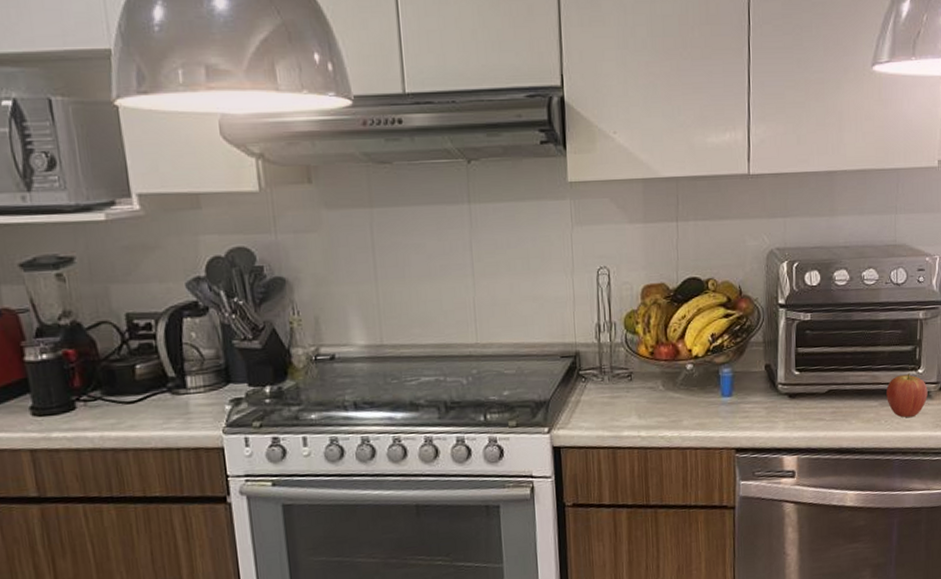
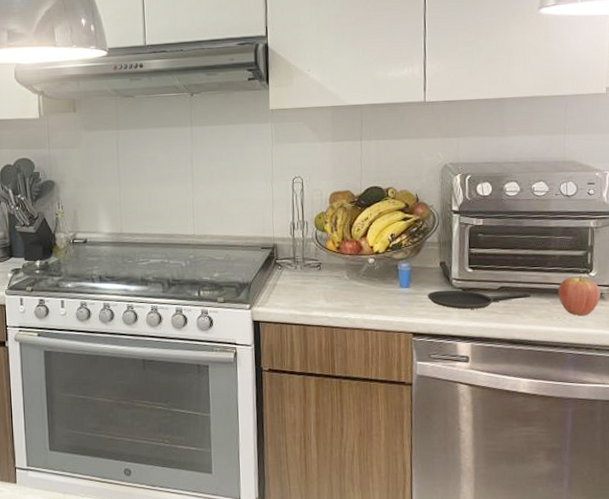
frying pan: none [751,395,860,418] -> present [428,290,532,310]

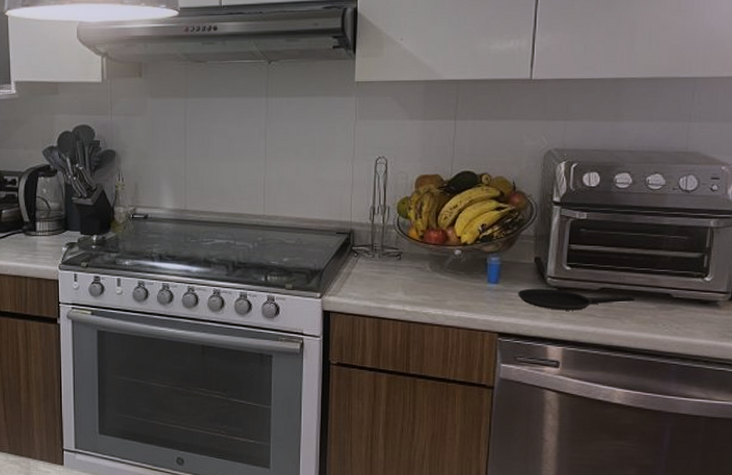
fruit: present [558,276,601,316] -> none [666,280,715,325]

